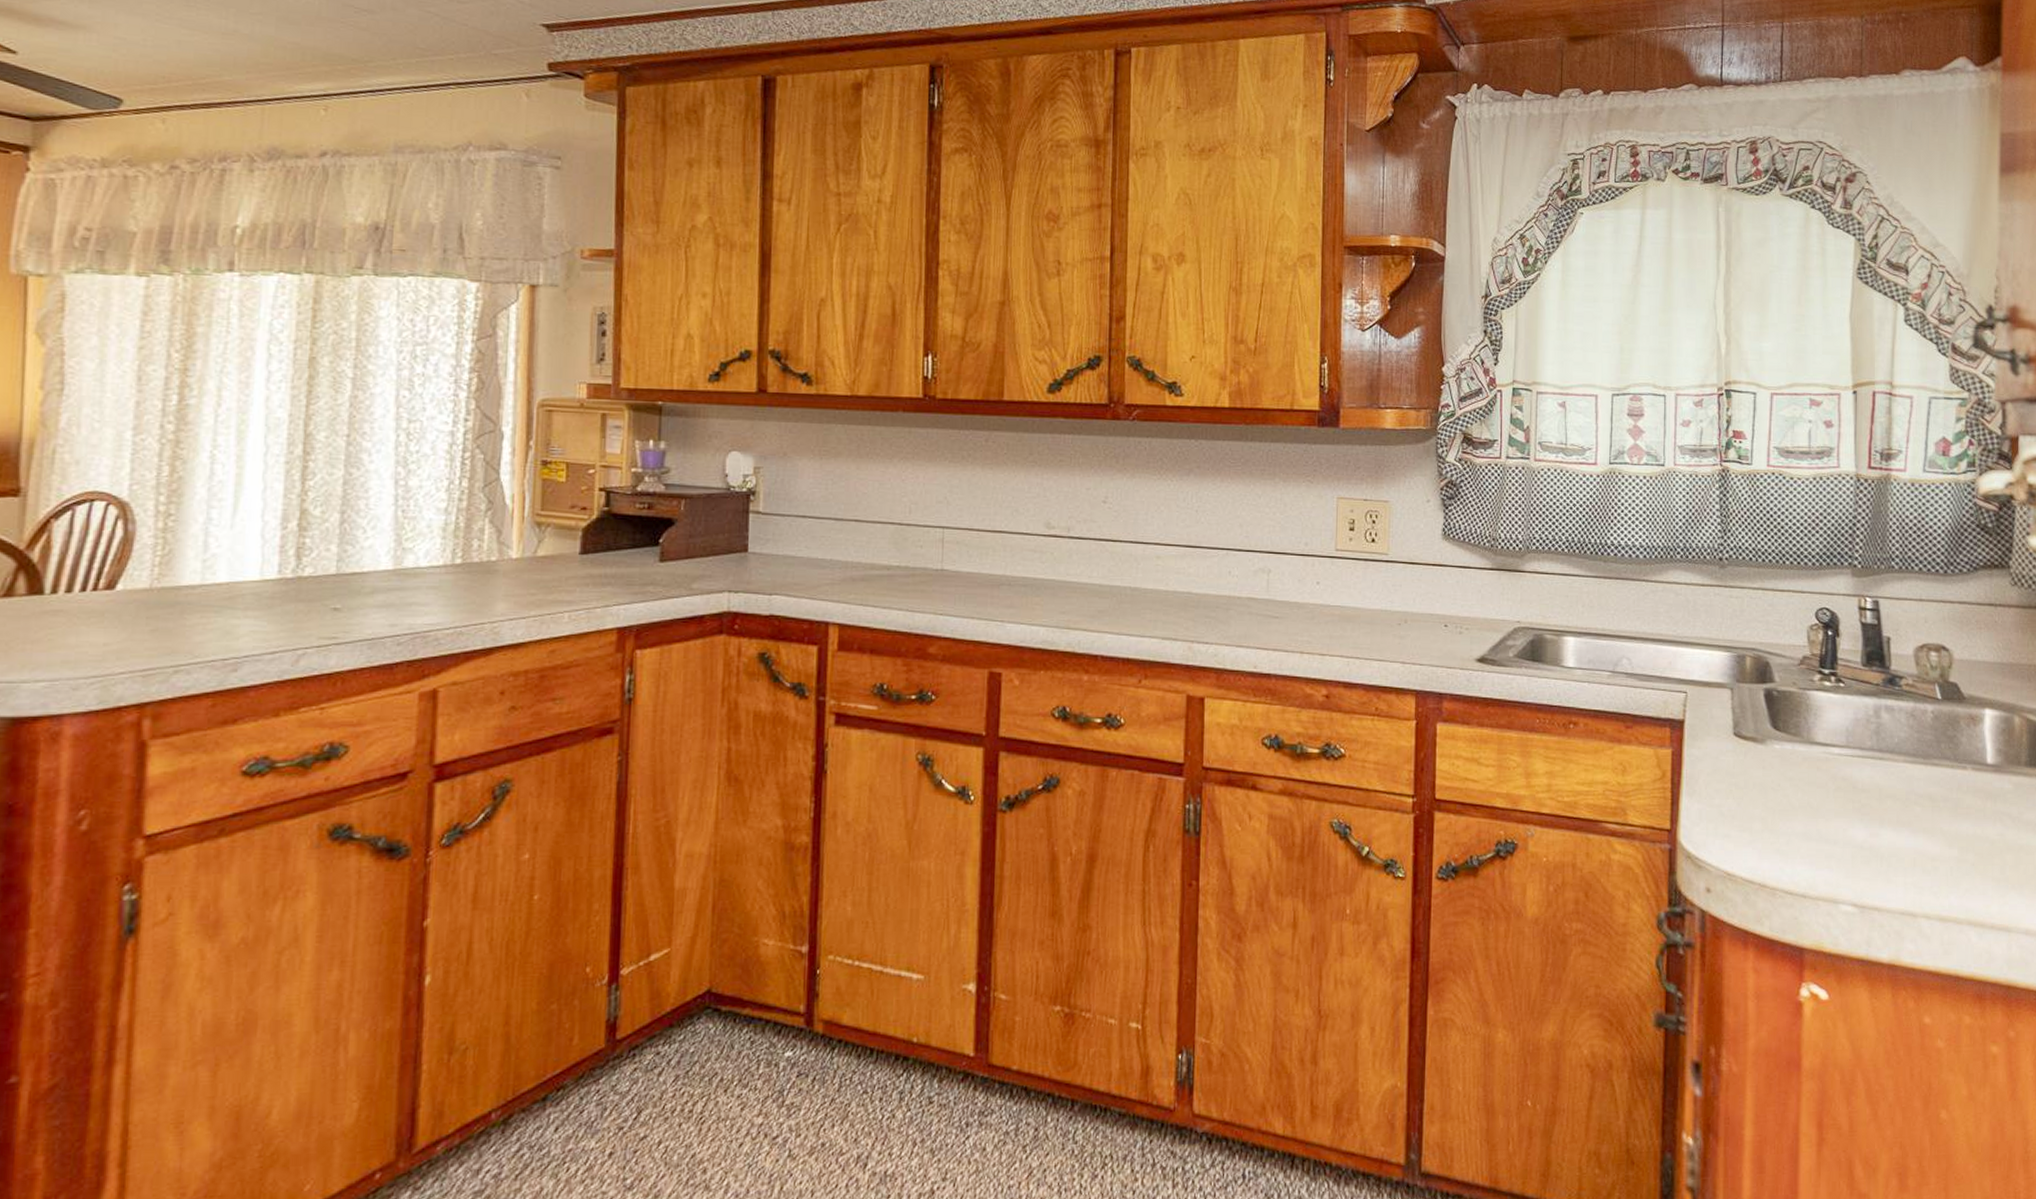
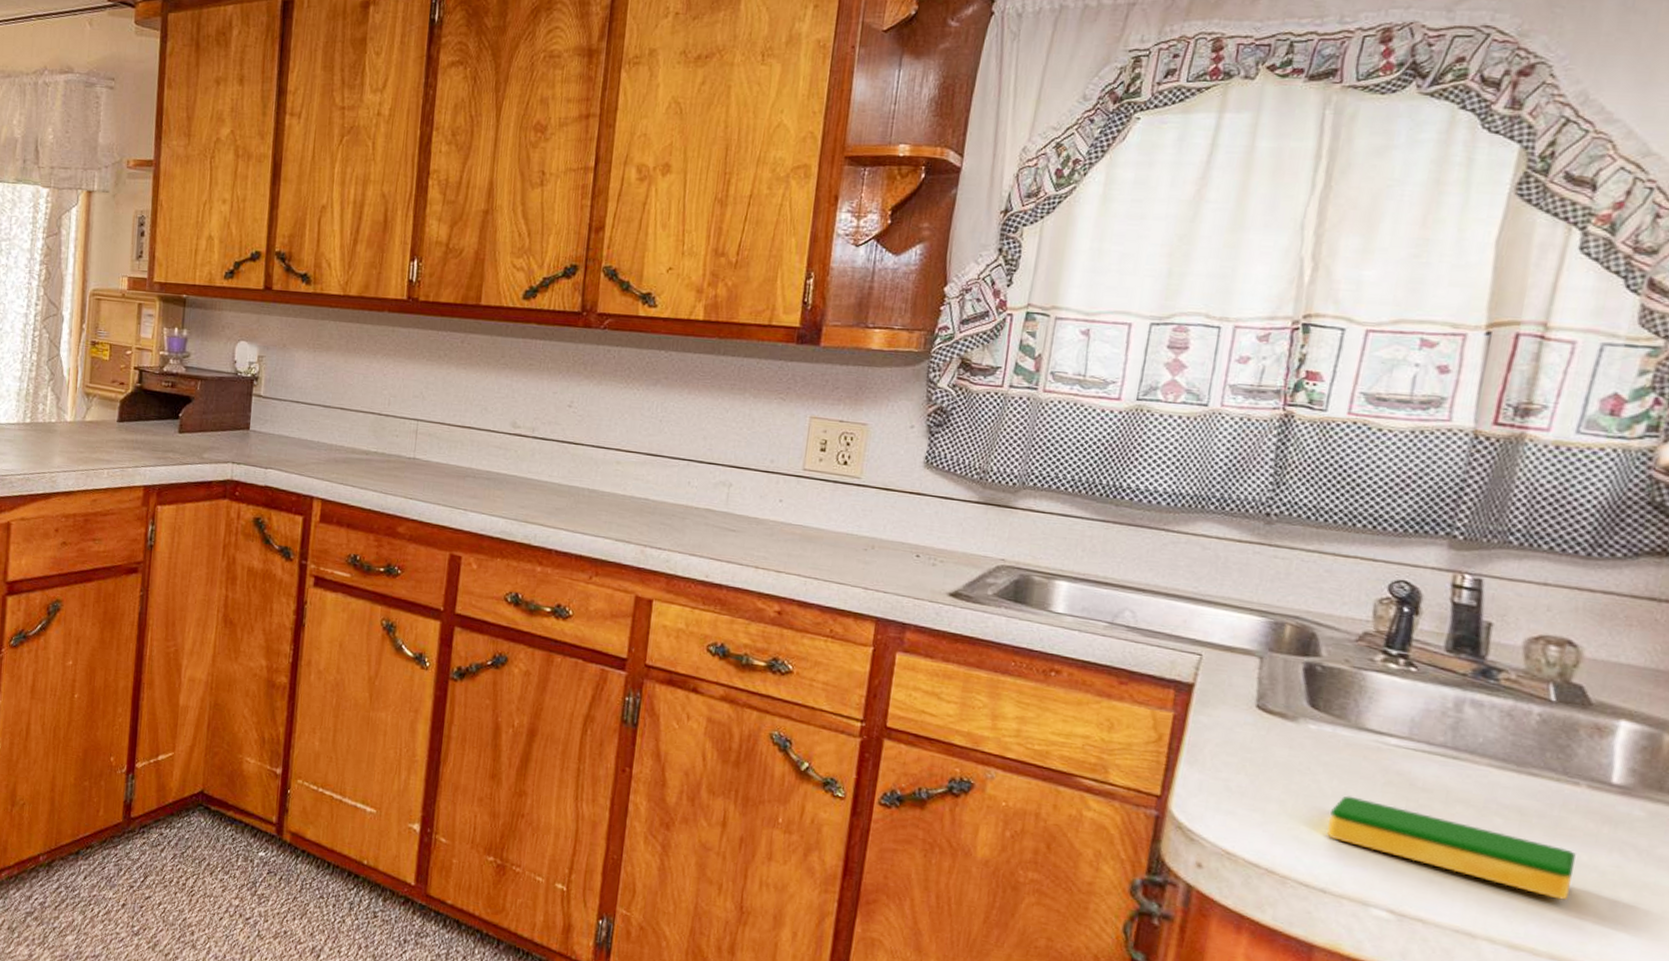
dish sponge: none [1800,805,1973,871] -> present [1327,795,1576,900]

